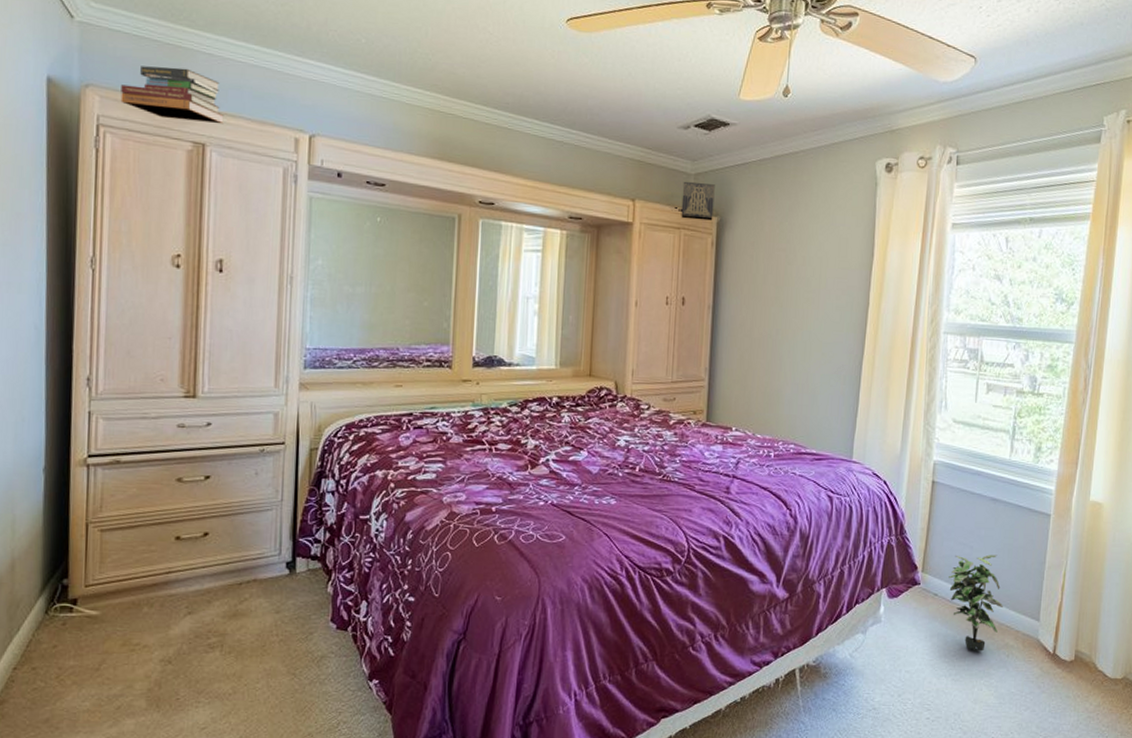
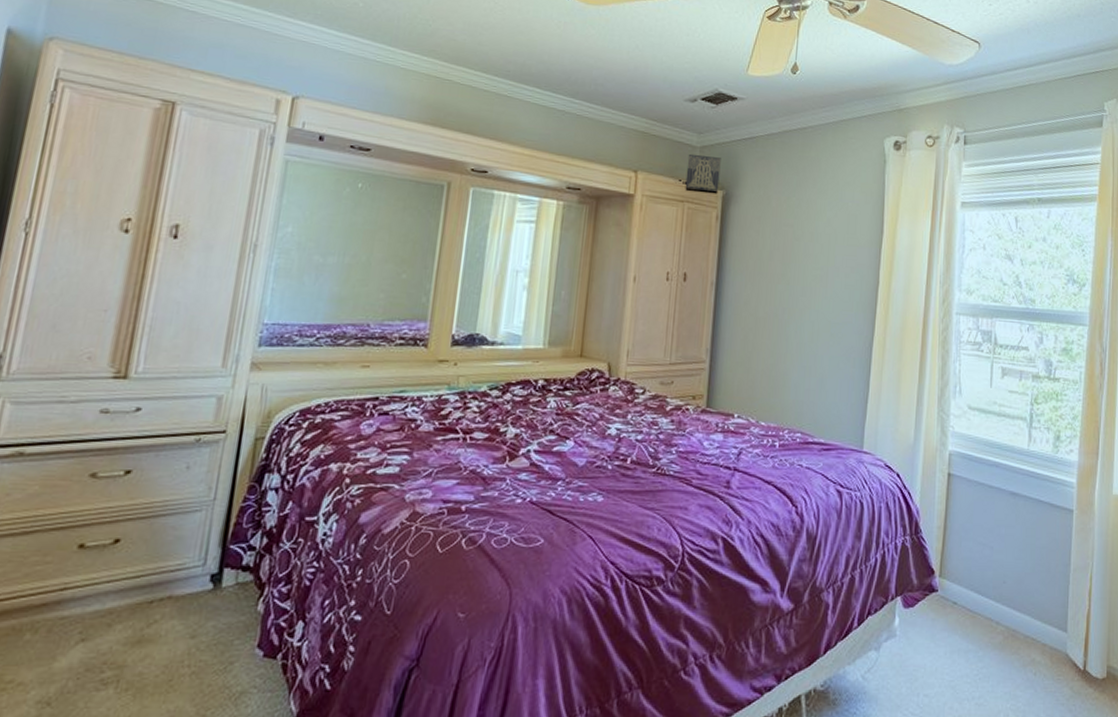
books: present [120,66,224,125] -> none [86,21,201,83]
potted plant: present [949,554,1003,651] -> none [968,556,1028,669]

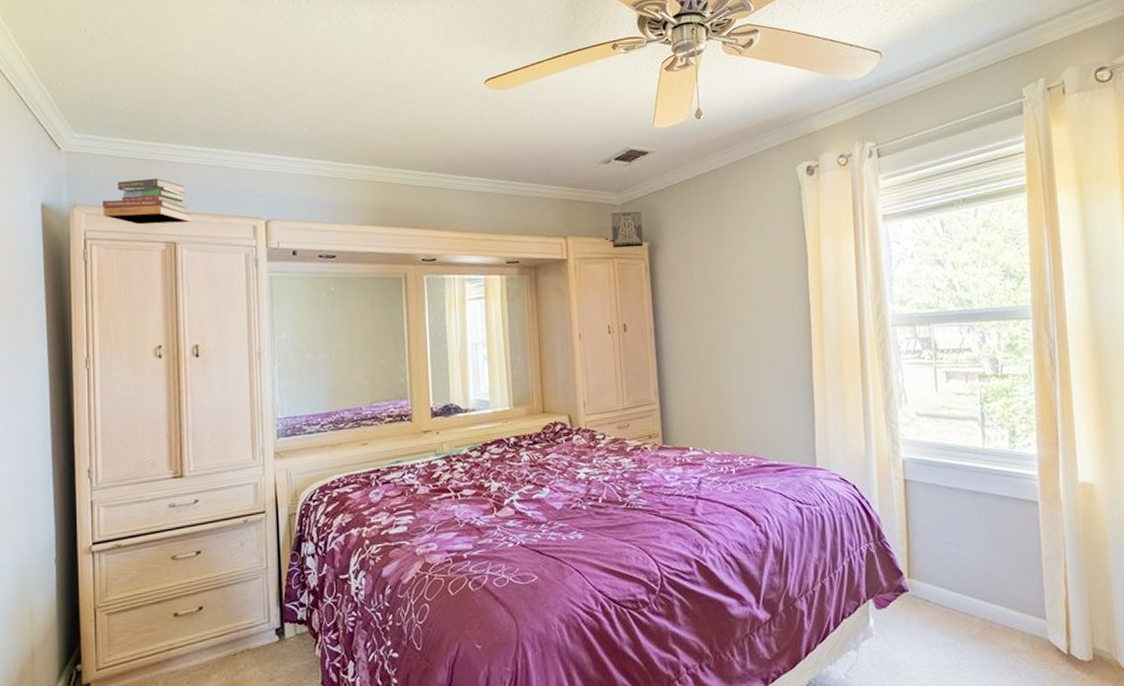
books: none [86,21,201,83] -> present [103,178,191,225]

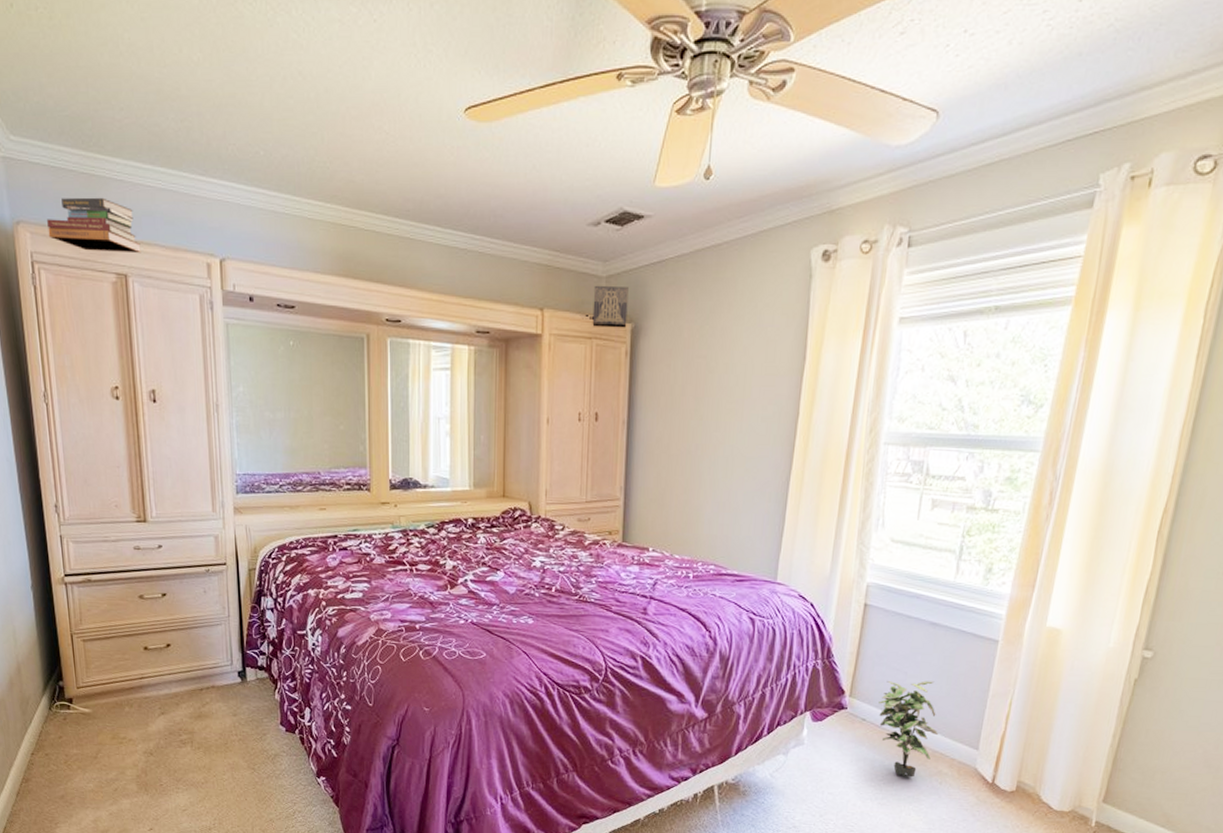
potted plant: none [938,551,1003,659] -> present [879,681,938,778]

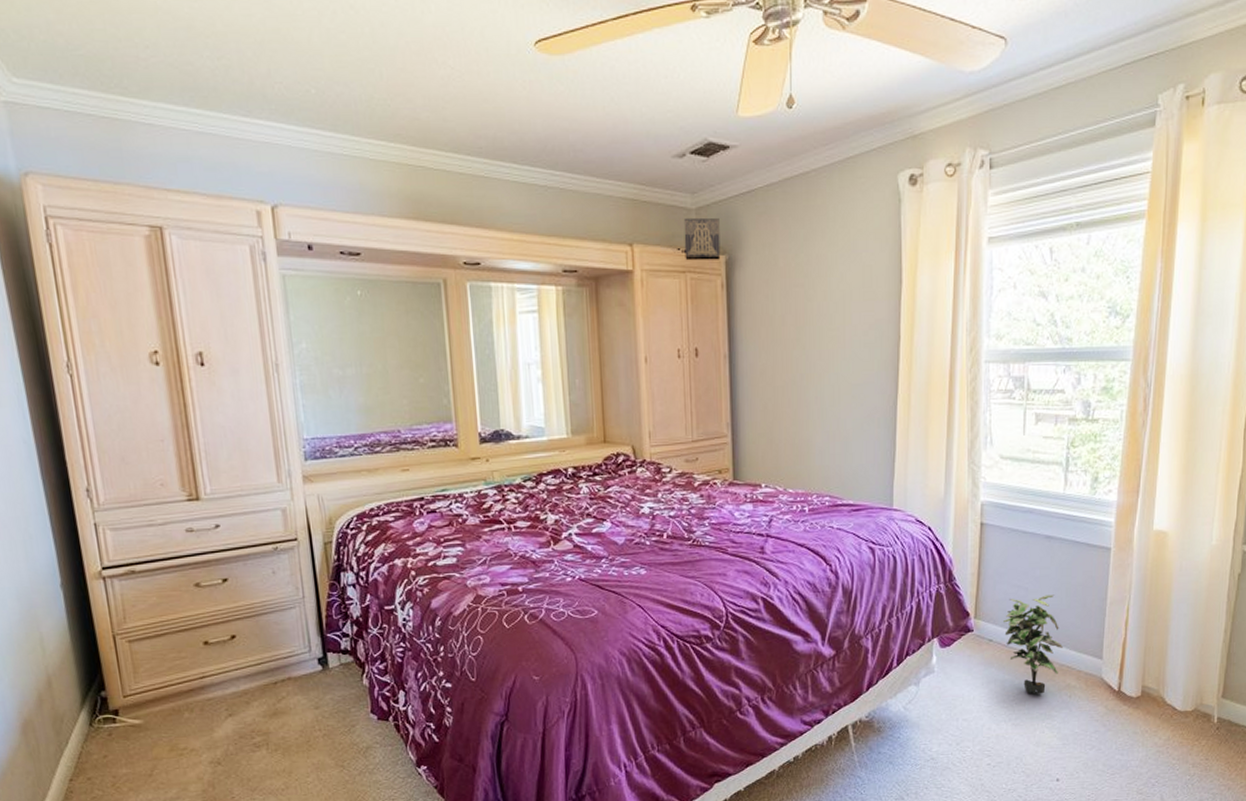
books: present [47,197,141,254] -> none [62,143,178,203]

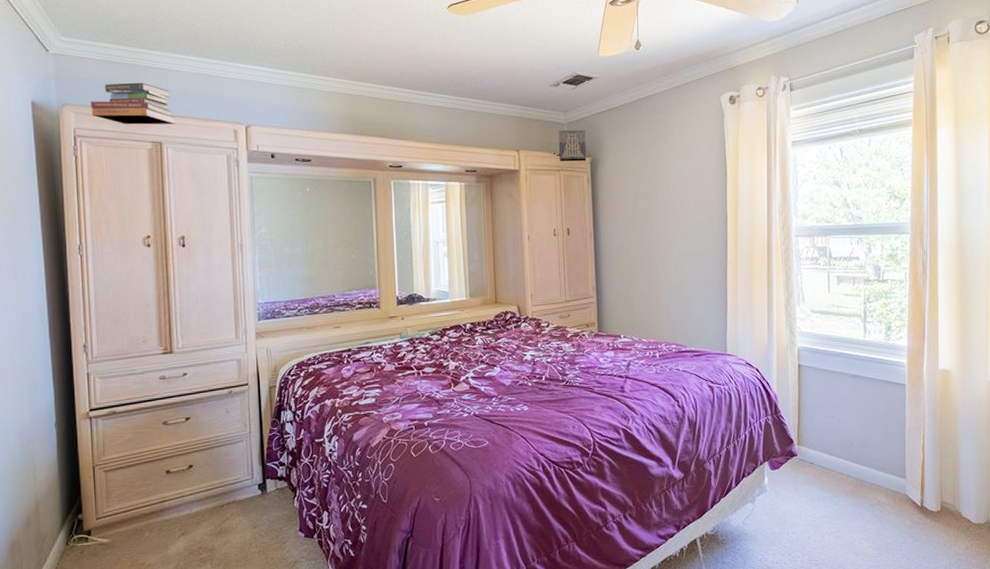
books: none [62,143,178,203] -> present [91,82,175,125]
potted plant: present [1003,594,1063,695] -> none [822,424,872,510]

